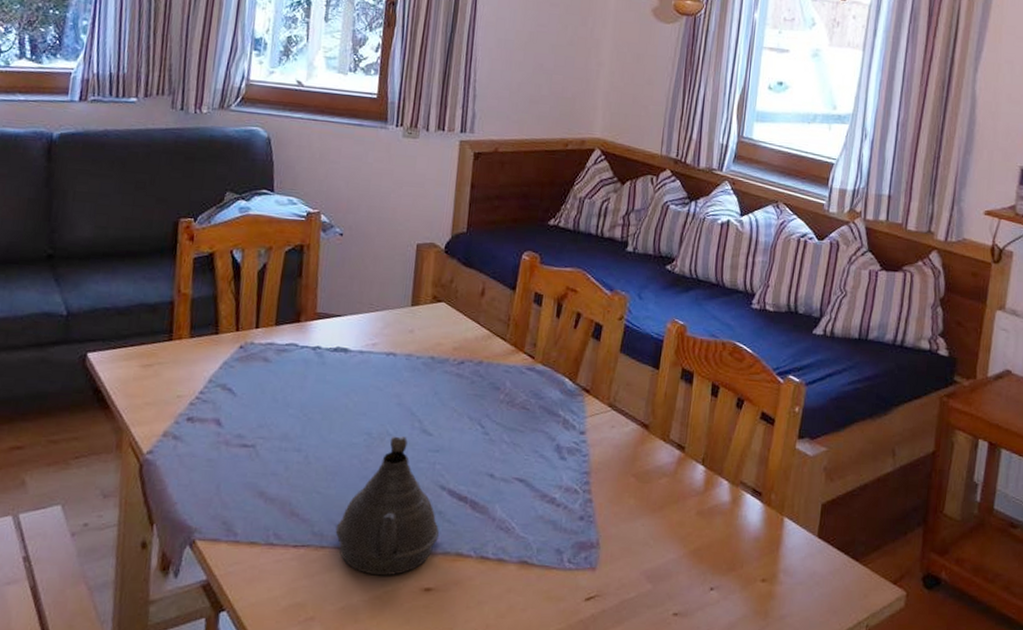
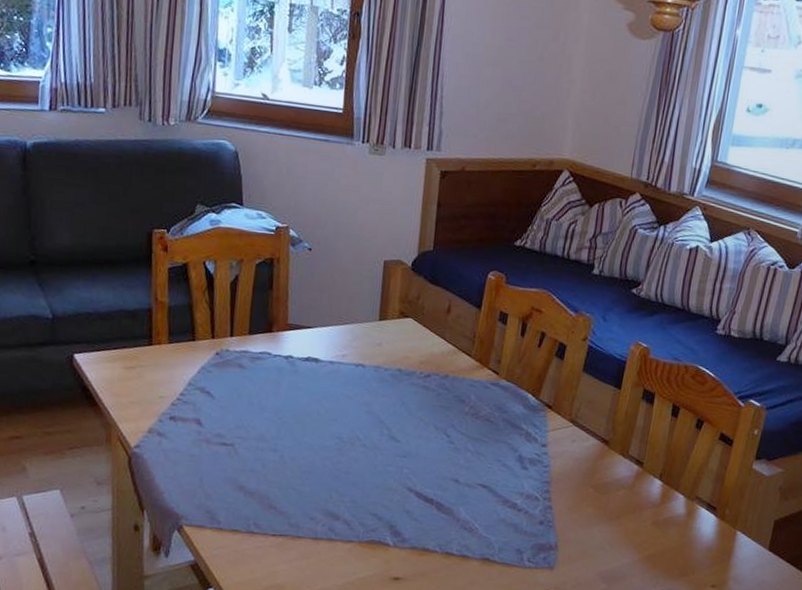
teapot: present [335,436,440,576] -> none [310,441,407,565]

